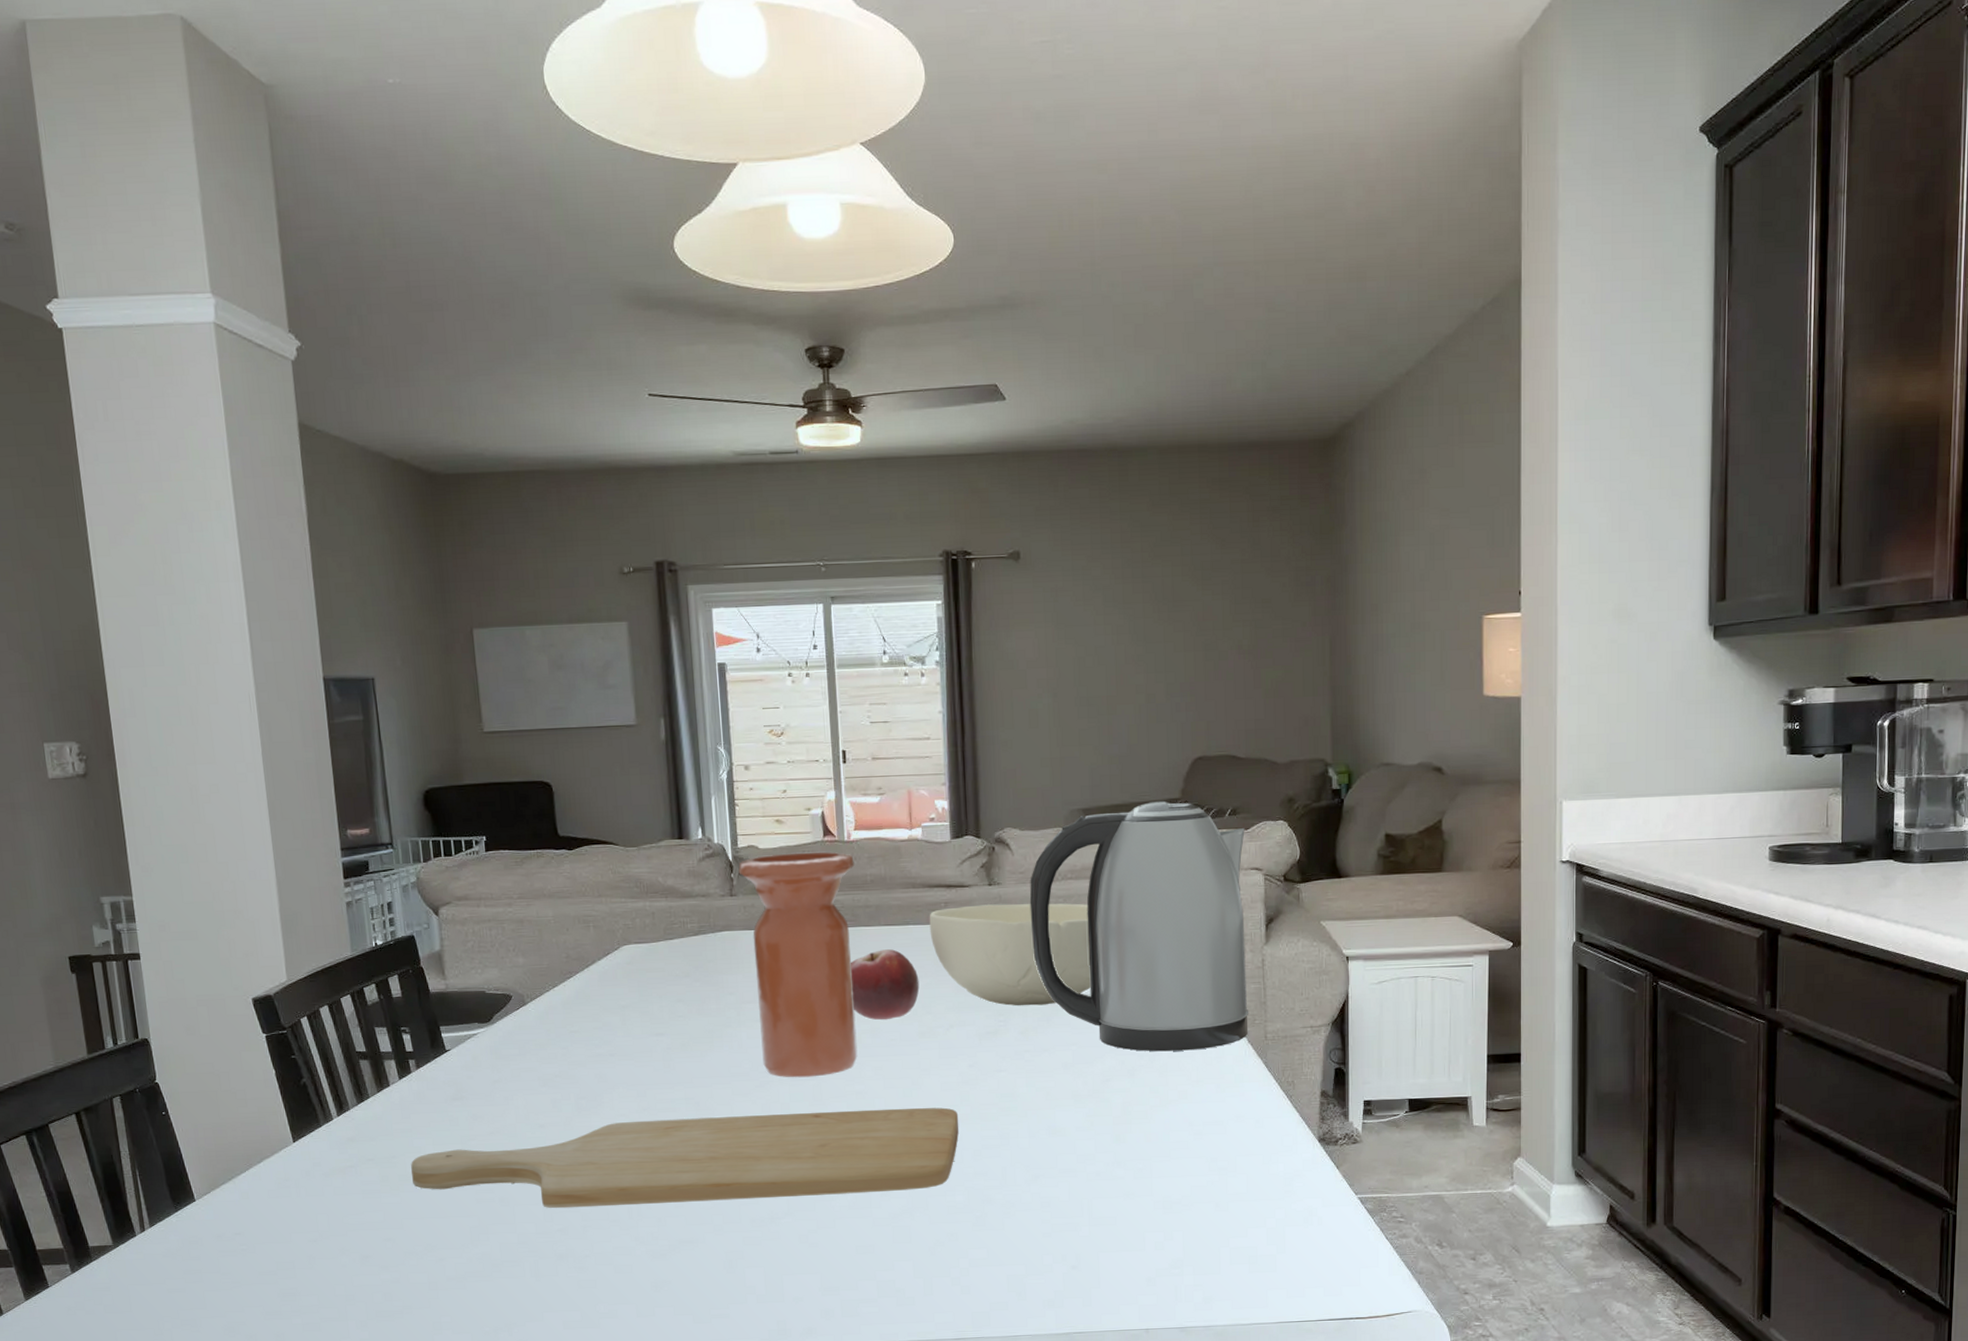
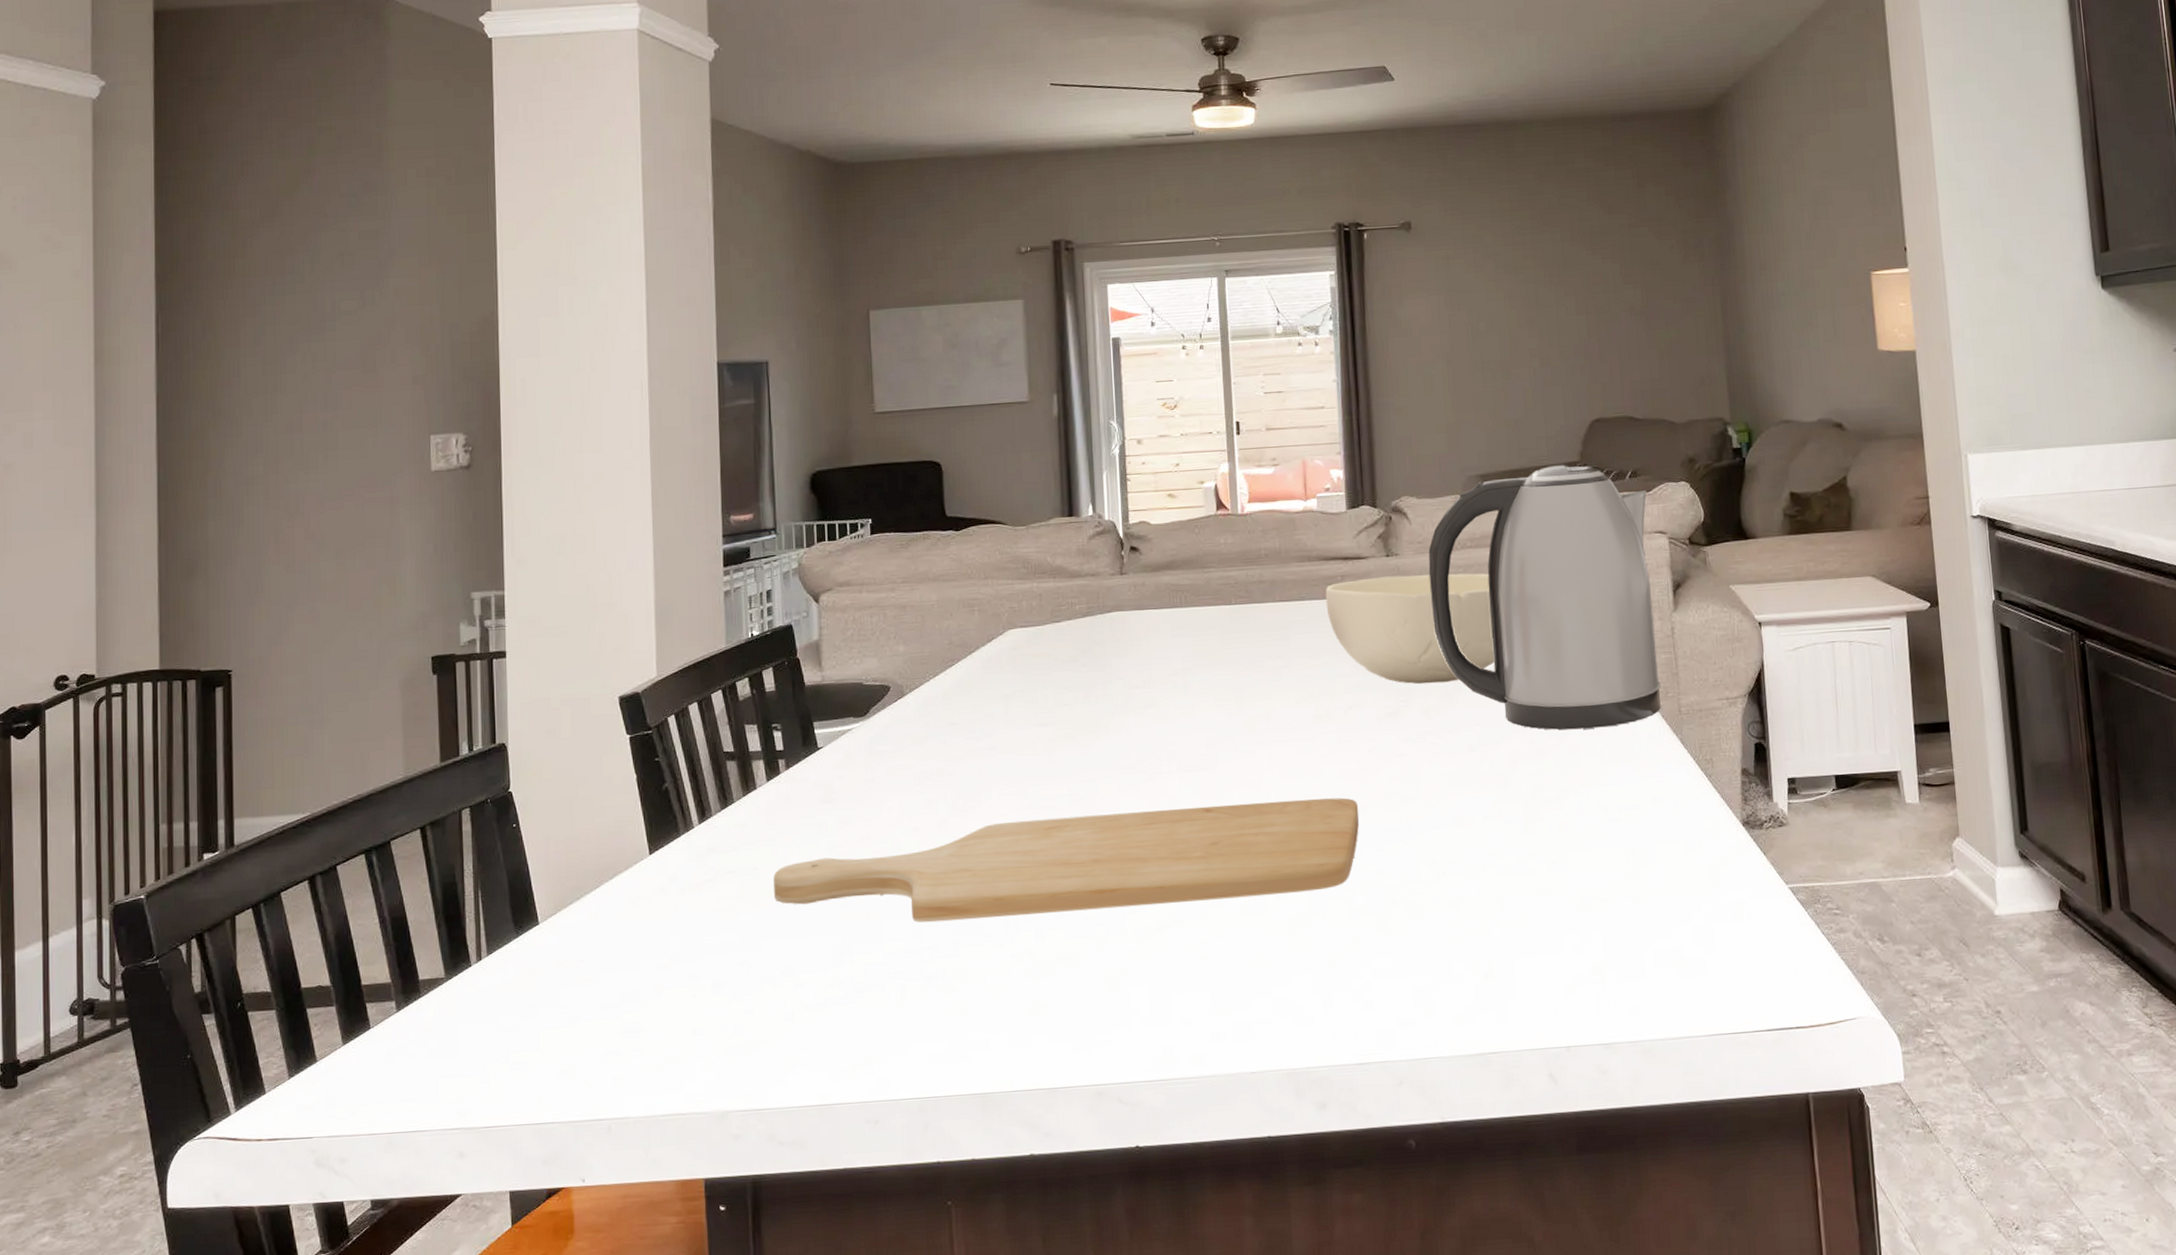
vase: present [738,851,858,1078] -> none [1129,525,1252,769]
fruit: present [851,949,920,1021] -> none [1244,626,1316,704]

